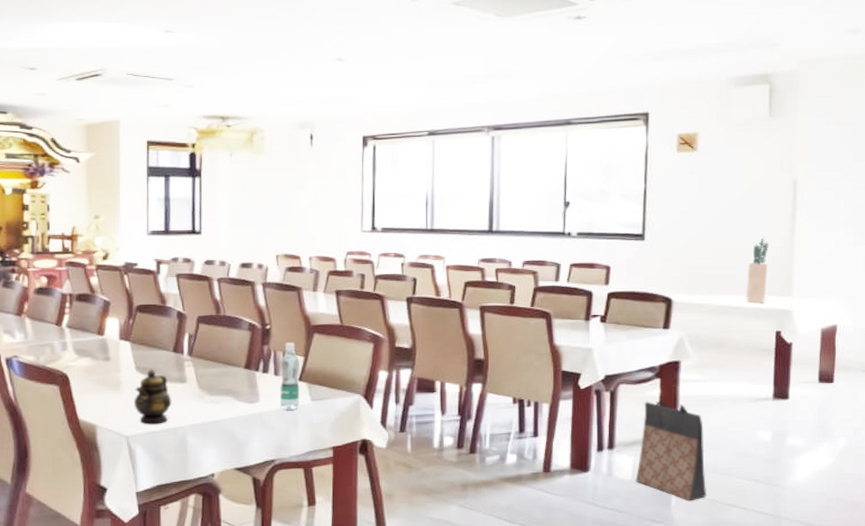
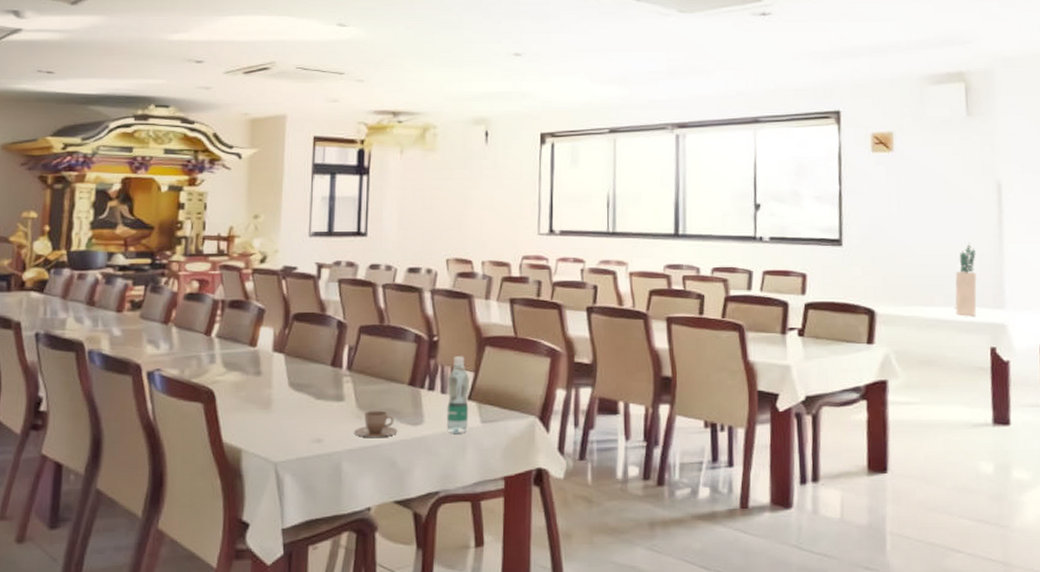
teapot: present [134,369,172,425] -> none [285,385,327,449]
cup: none [197,390,236,414] -> present [354,410,398,437]
bag: present [636,401,706,501] -> none [844,426,925,545]

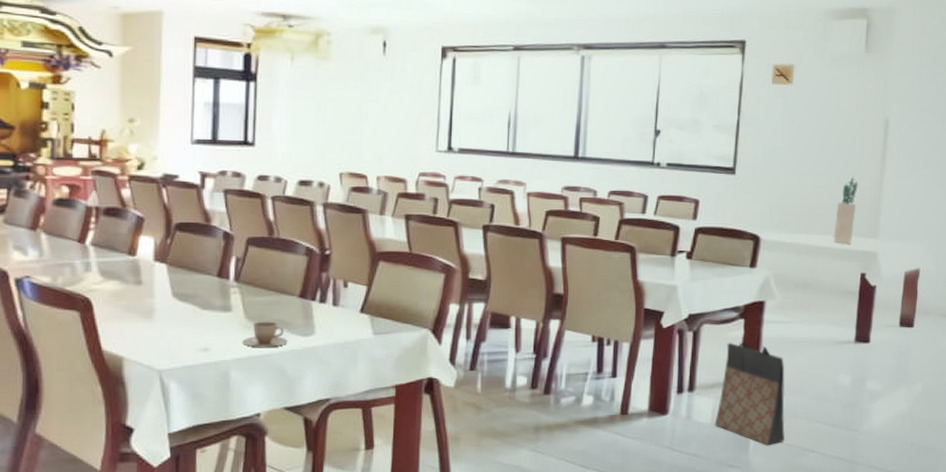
bottle: present [447,356,469,433] -> none [339,270,362,344]
bag: none [844,426,925,545] -> present [714,342,785,446]

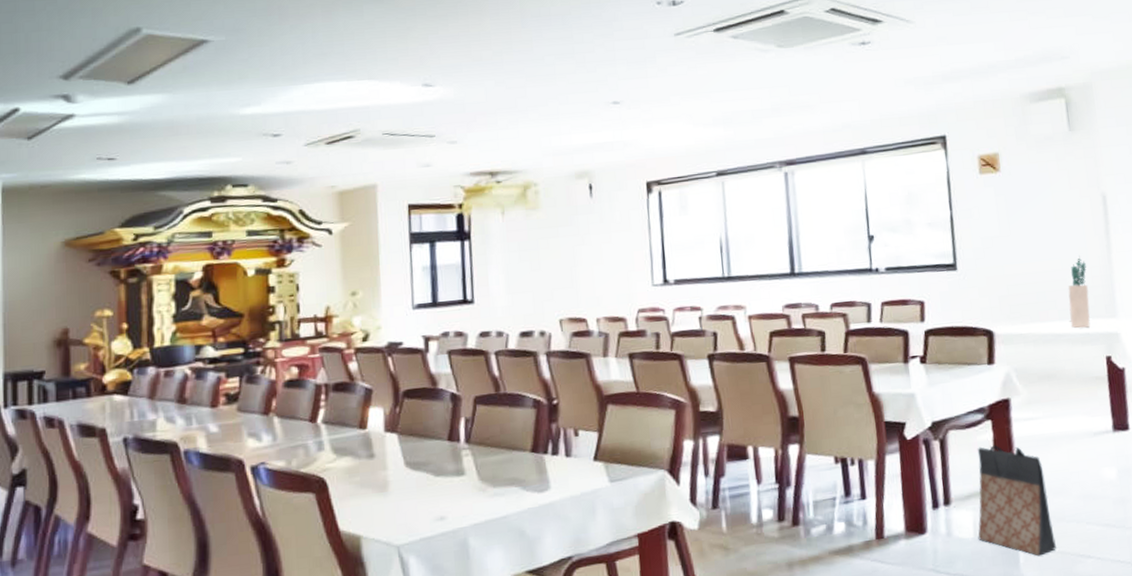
cup: present [242,321,288,347] -> none [478,480,524,510]

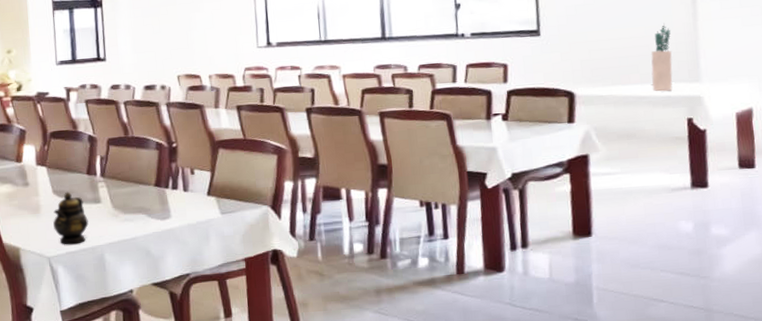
teapot: none [404,462,449,529] -> present [53,191,89,245]
bag: present [977,445,1056,556] -> none [553,196,630,298]

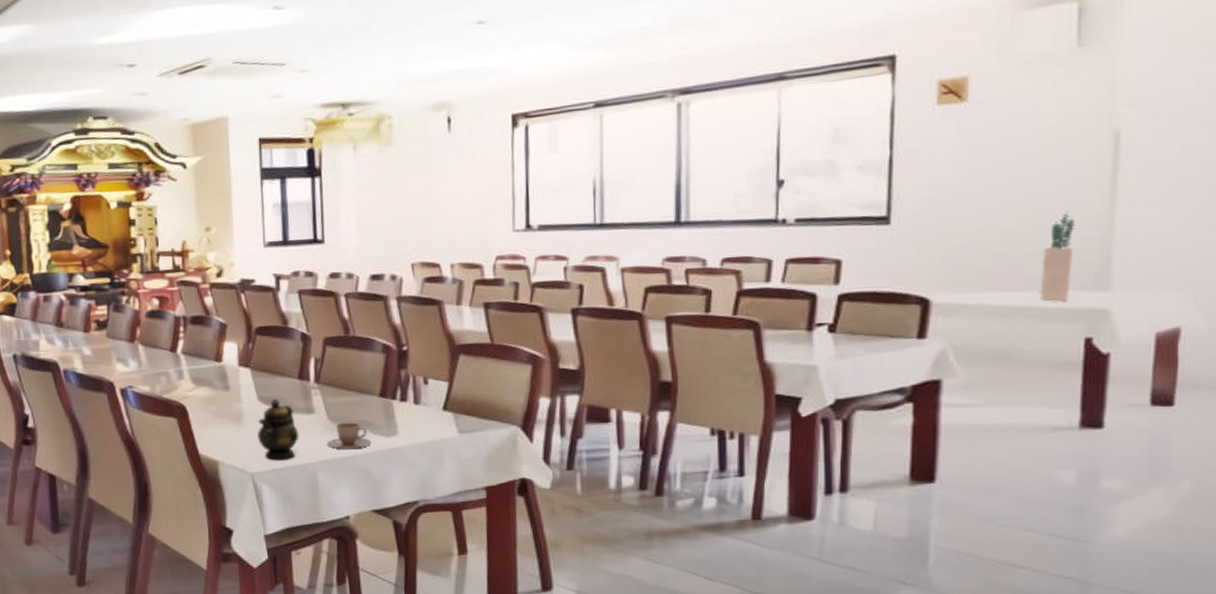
cup: none [112,209,150,232] -> present [327,422,372,449]

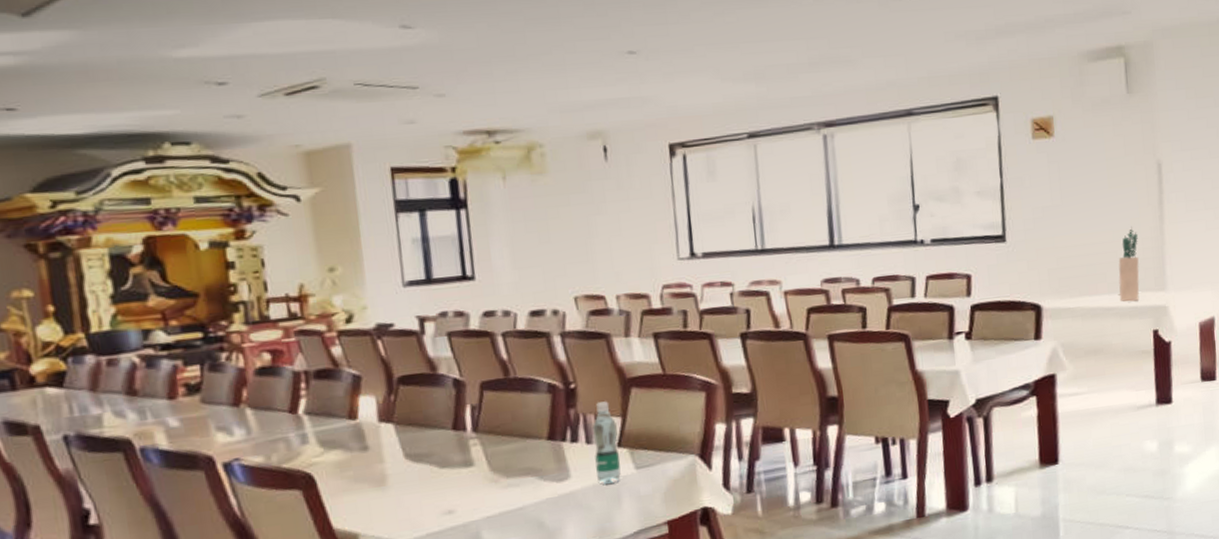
teapot: present [257,398,299,461] -> none [406,454,457,524]
cup: present [327,422,372,449] -> none [490,470,542,502]
bottle: none [420,365,445,444] -> present [592,401,621,484]

